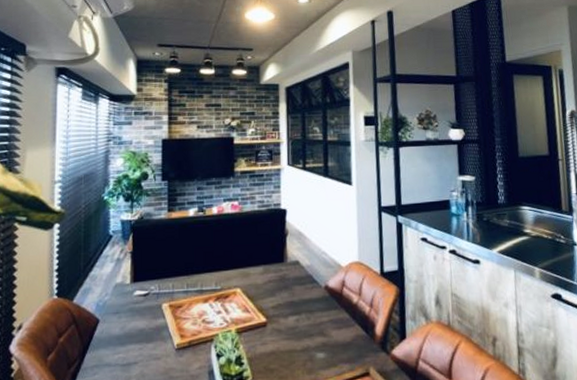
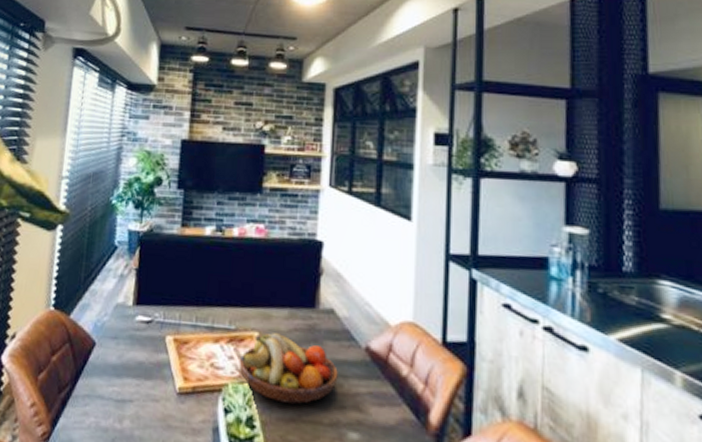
fruit bowl: none [226,287,306,341] -> present [239,333,338,405]

